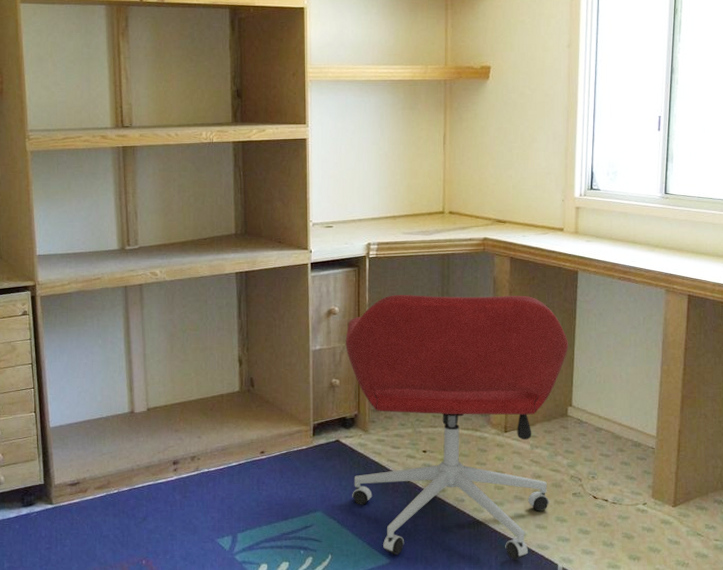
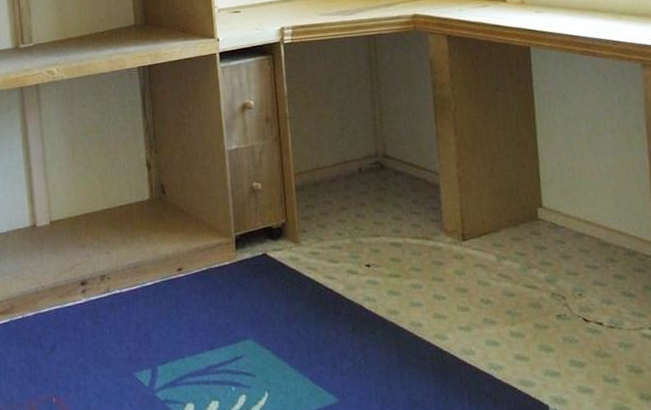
office chair: present [345,295,568,560] -> none [264,78,529,400]

